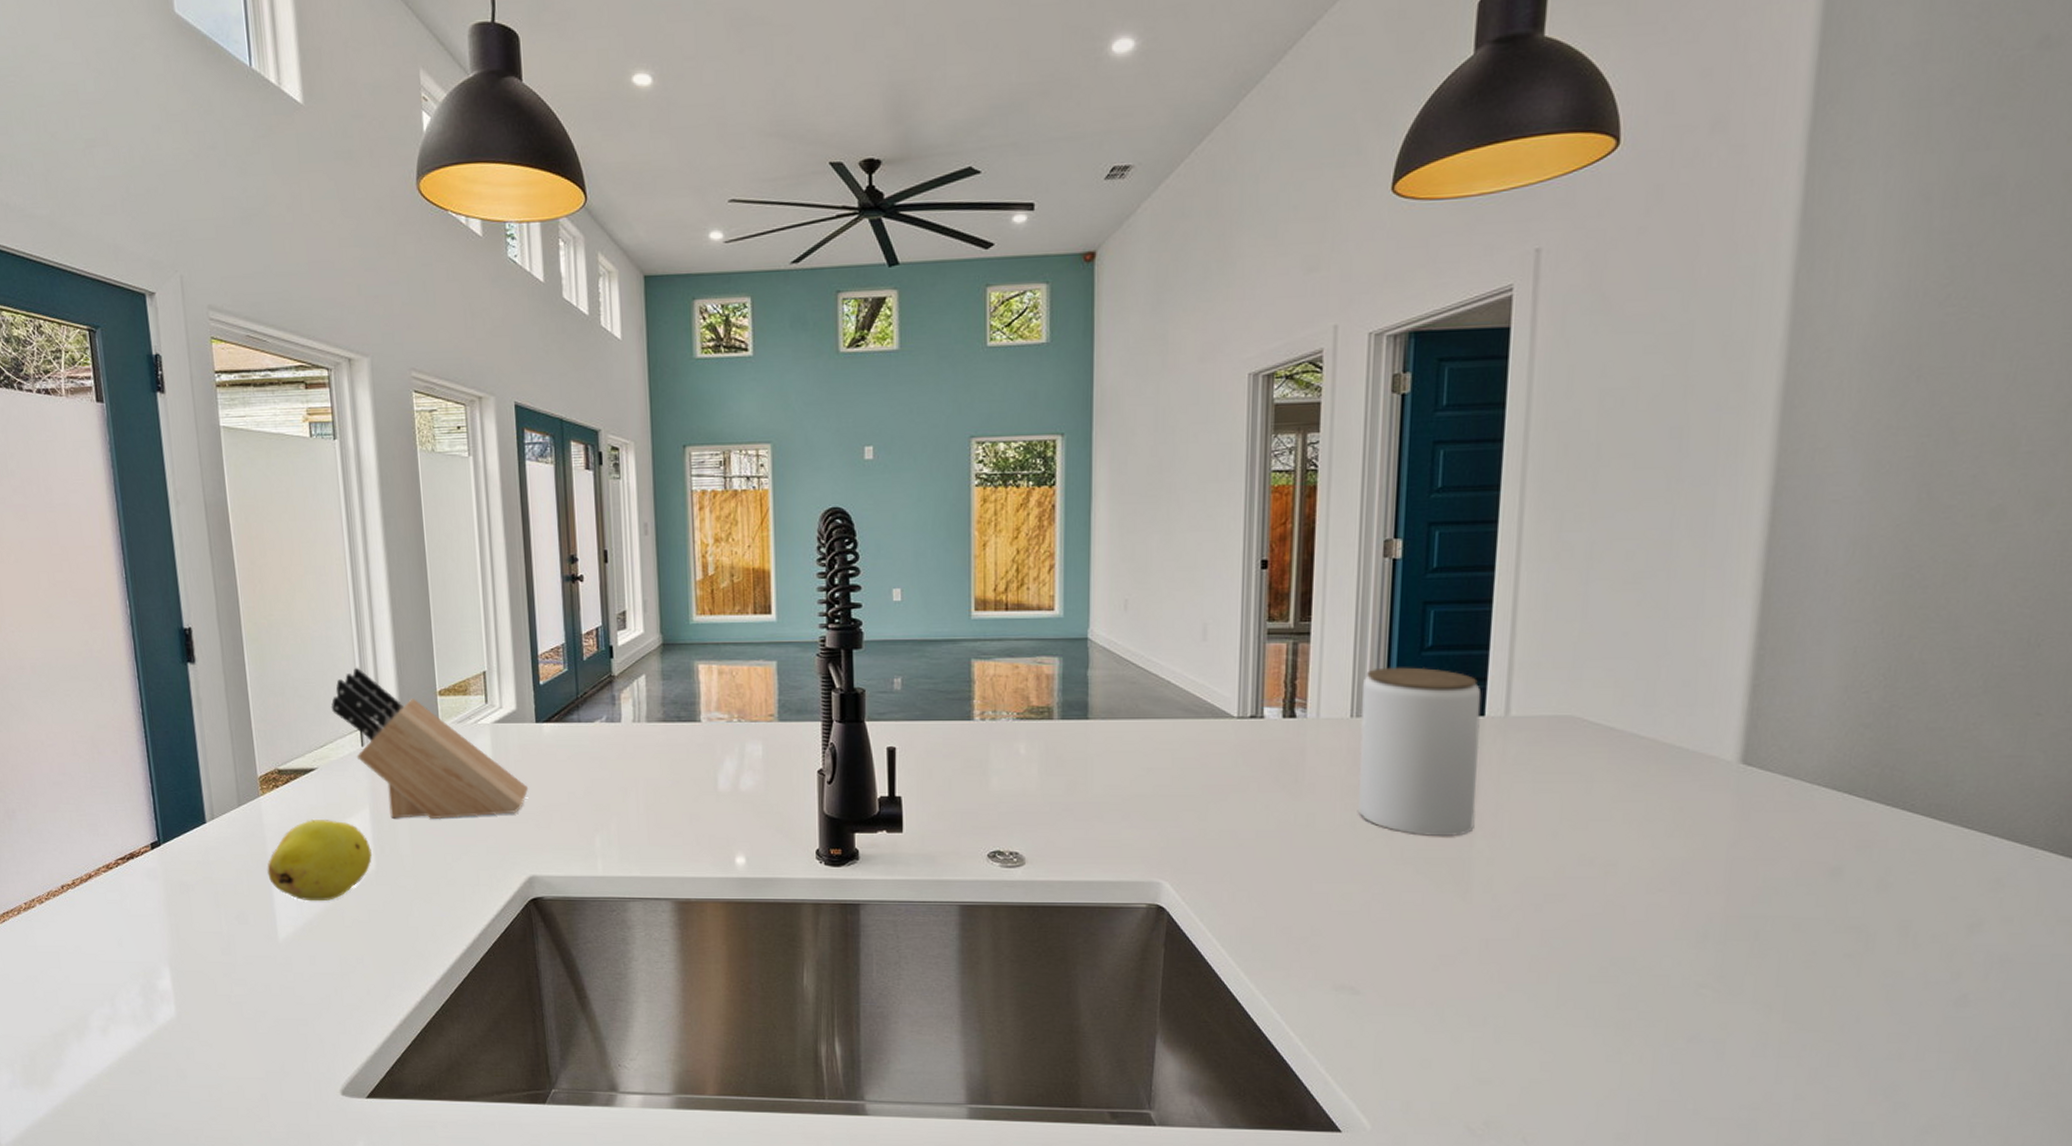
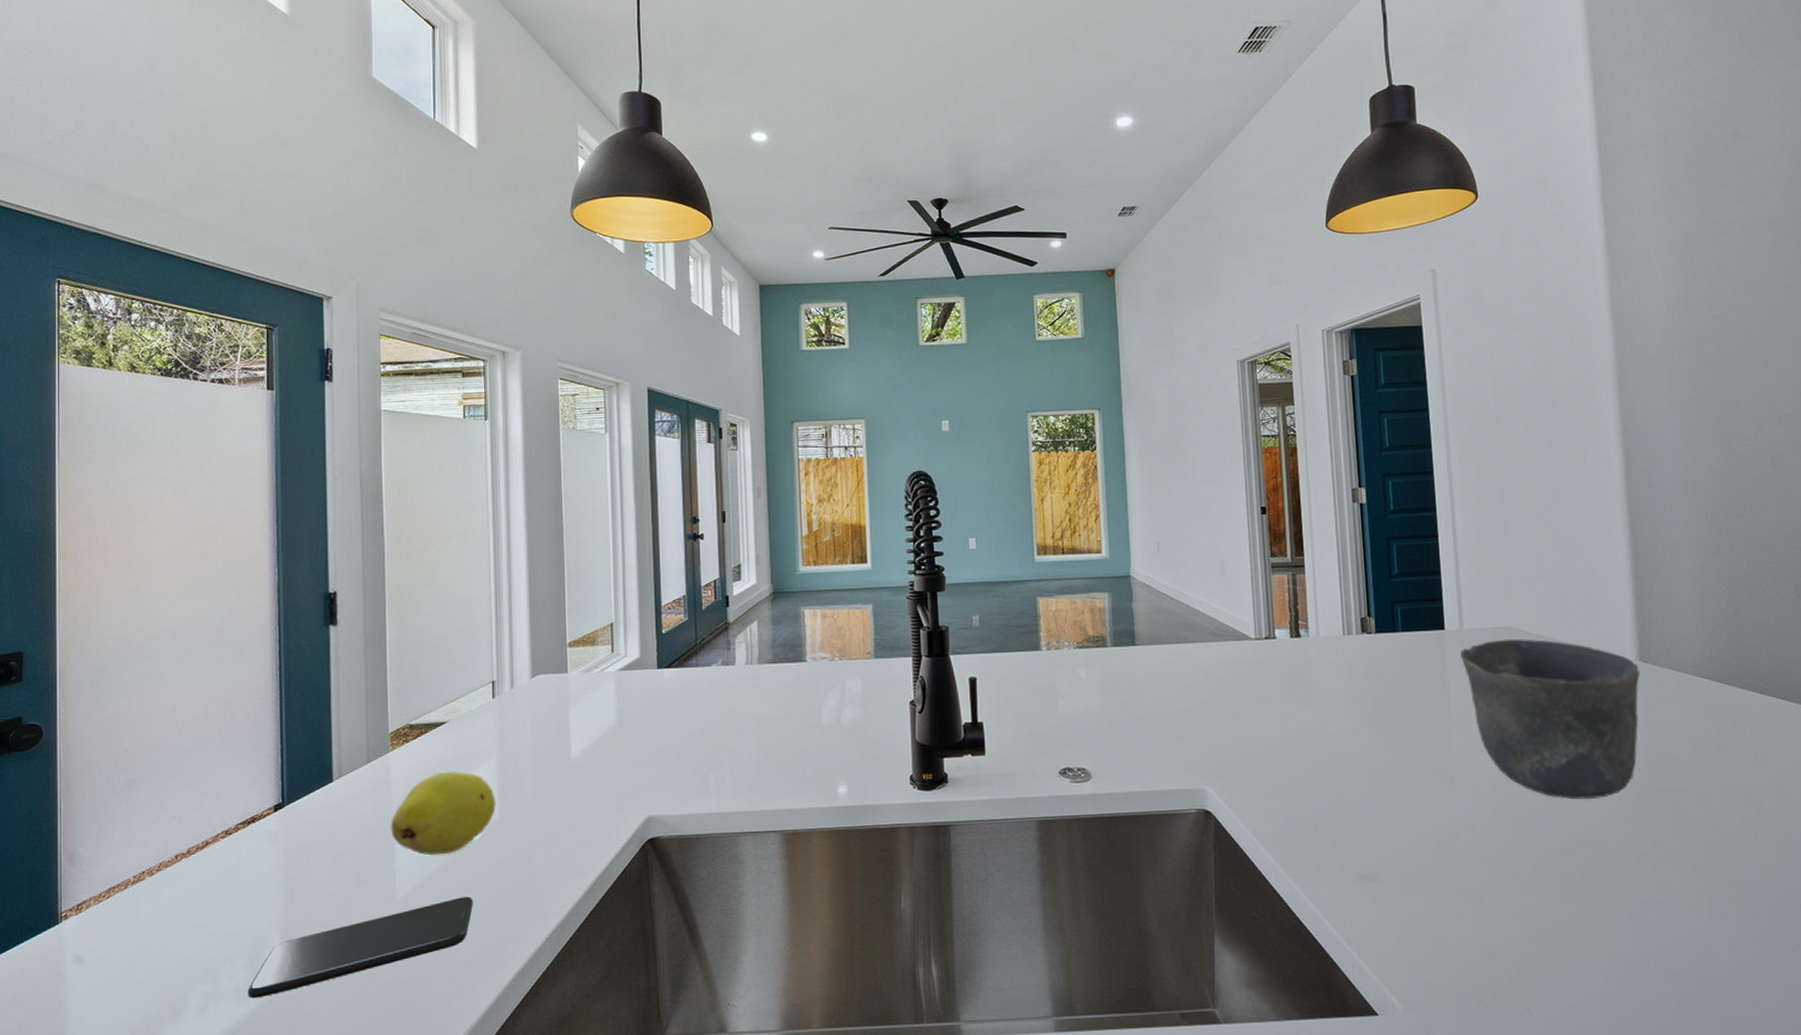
smartphone: none [144,943,355,1024] -> present [247,896,473,999]
knife block: present [330,667,529,818] -> none [465,623,649,767]
jar: present [1358,667,1482,836] -> none [1349,591,1450,735]
cup: none [1501,731,1741,922] -> present [1460,639,1641,800]

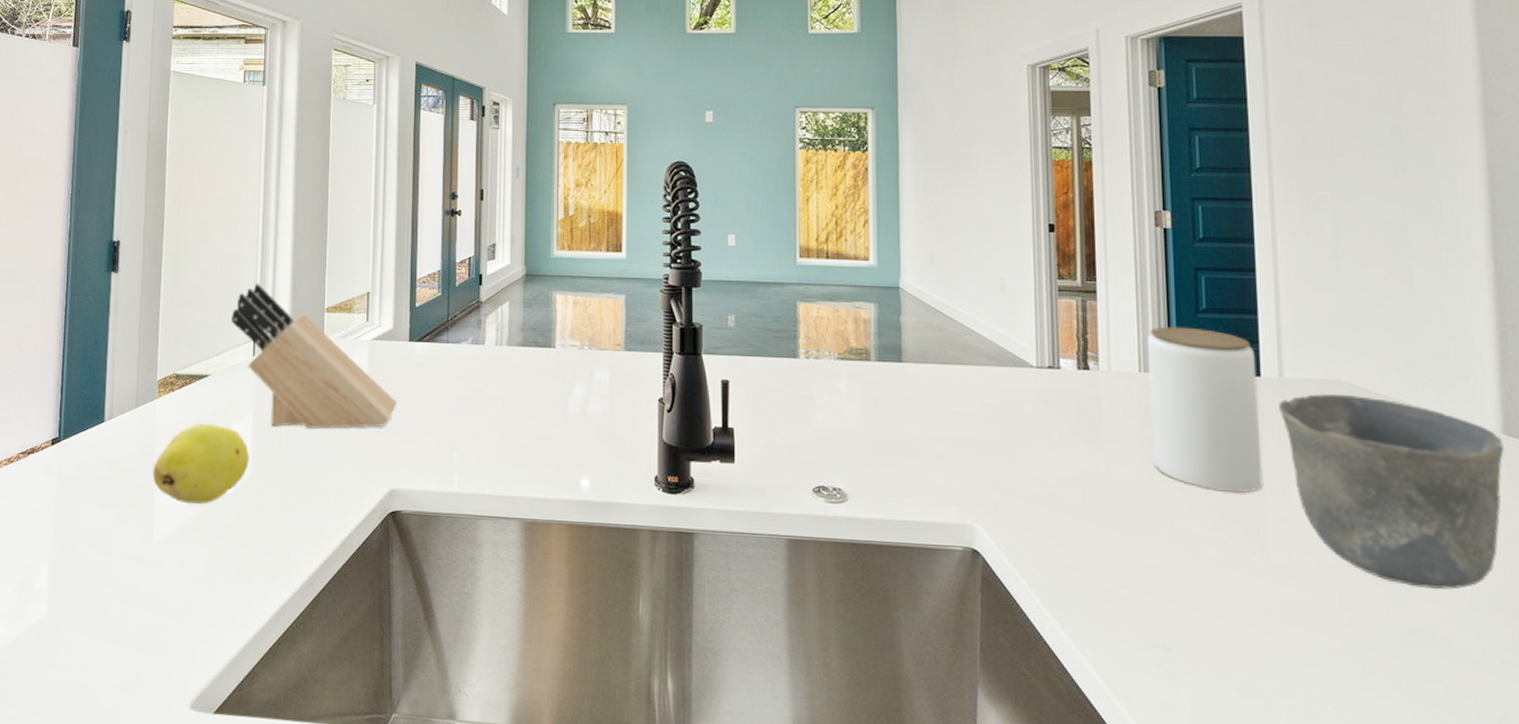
smartphone: present [247,896,473,999] -> none [16,548,222,623]
knife block: none [465,623,649,767] -> present [230,283,398,429]
jar: none [1349,591,1450,735] -> present [1147,326,1263,493]

